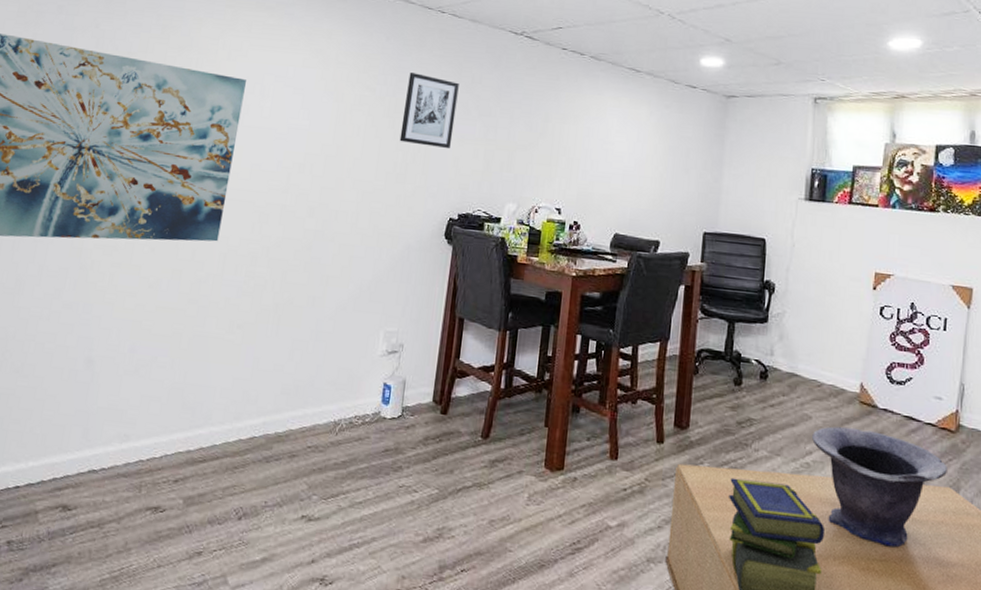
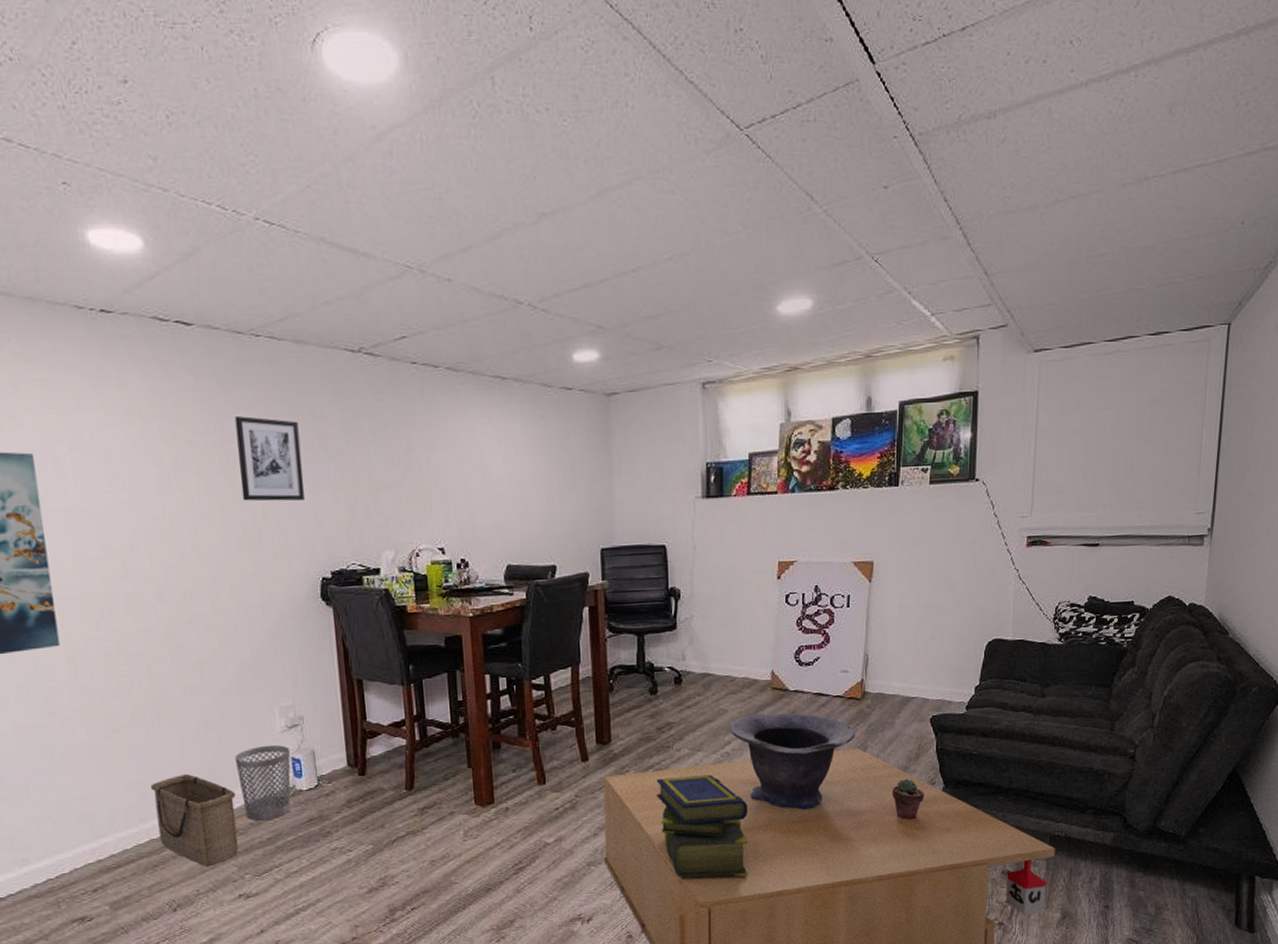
basket: none [247,379,326,479] -> present [151,773,238,866]
wastebasket: none [329,366,385,443] -> present [234,744,291,821]

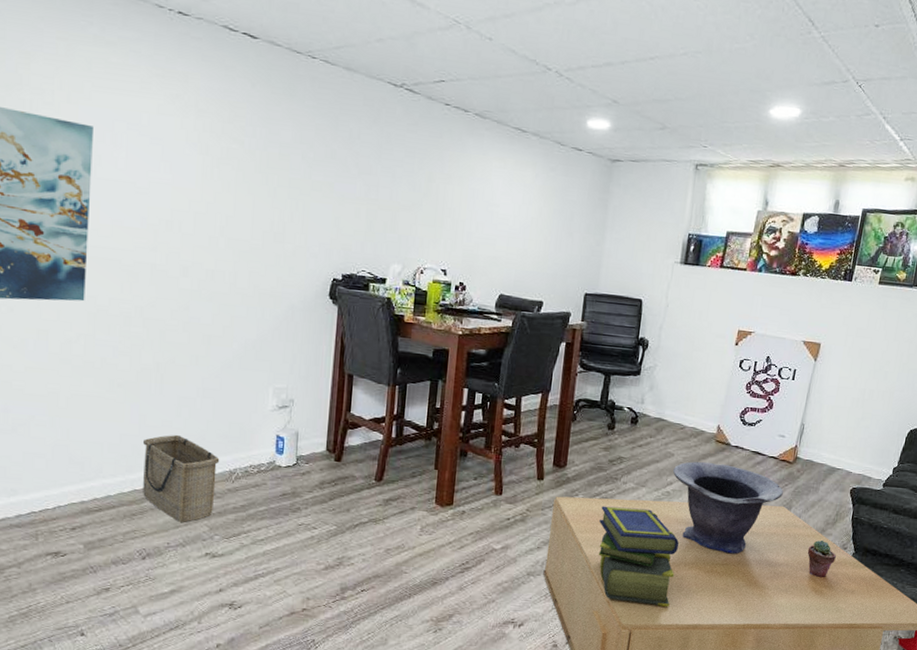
wall art: present [234,416,305,501] -> none [274,124,336,207]
wastebasket: present [234,744,291,821] -> none [224,420,277,489]

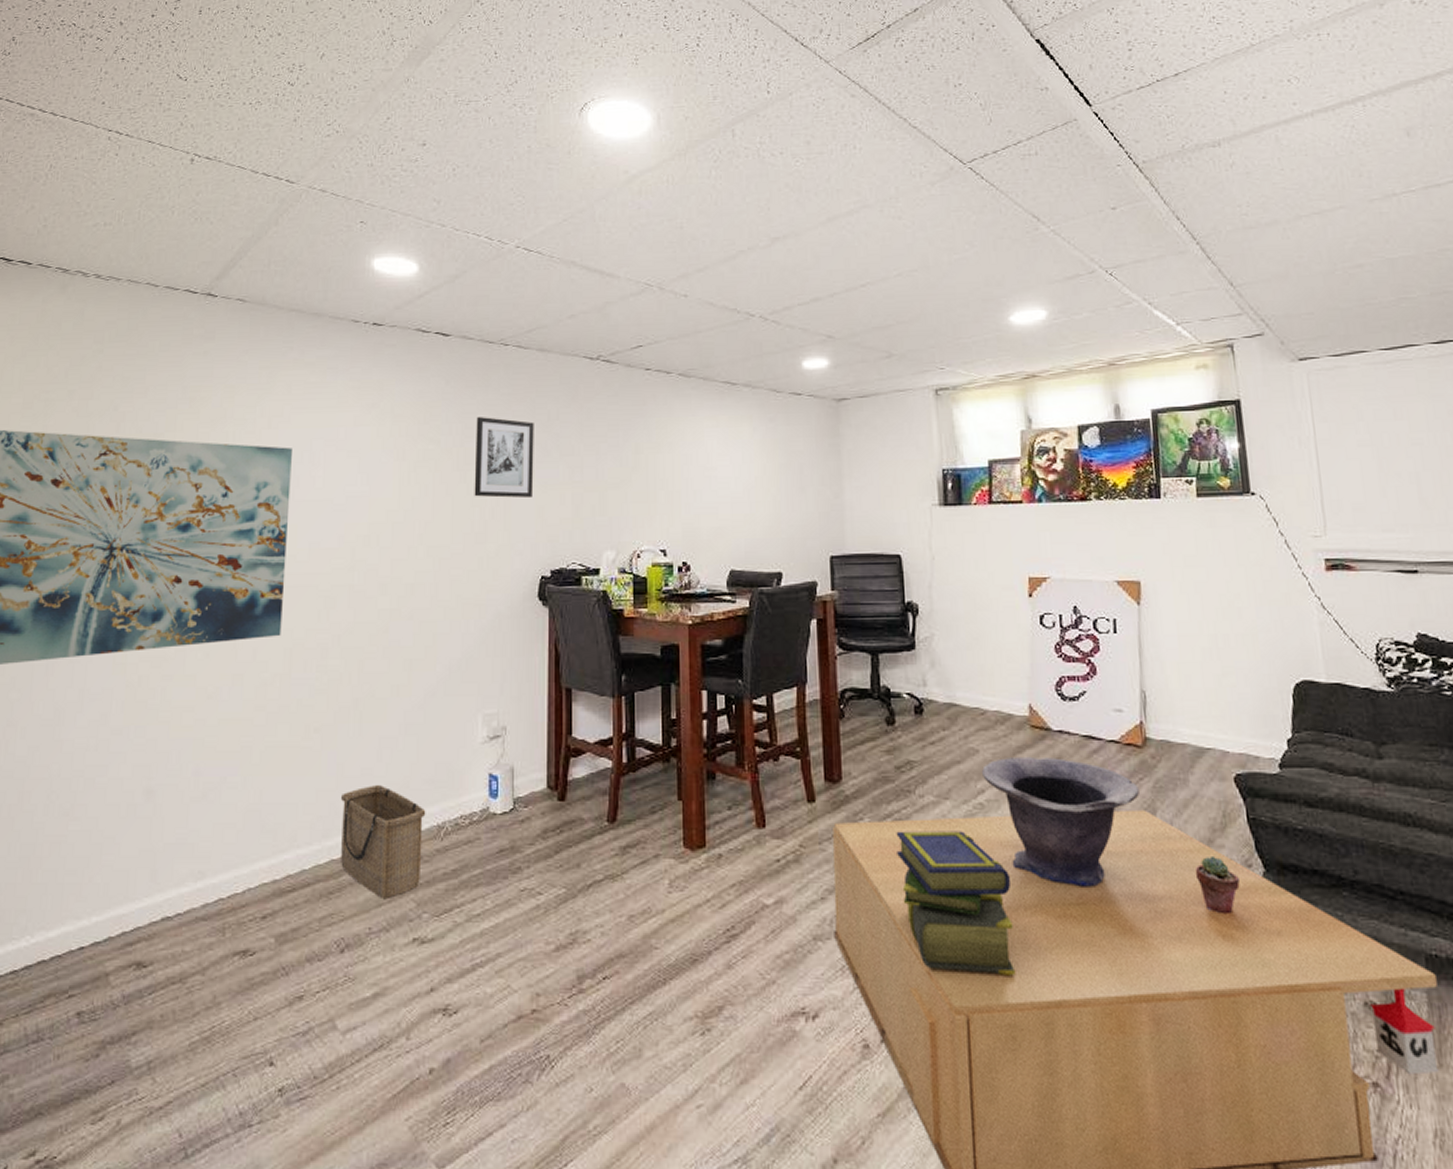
wall art: none [274,124,336,207] -> present [474,417,534,498]

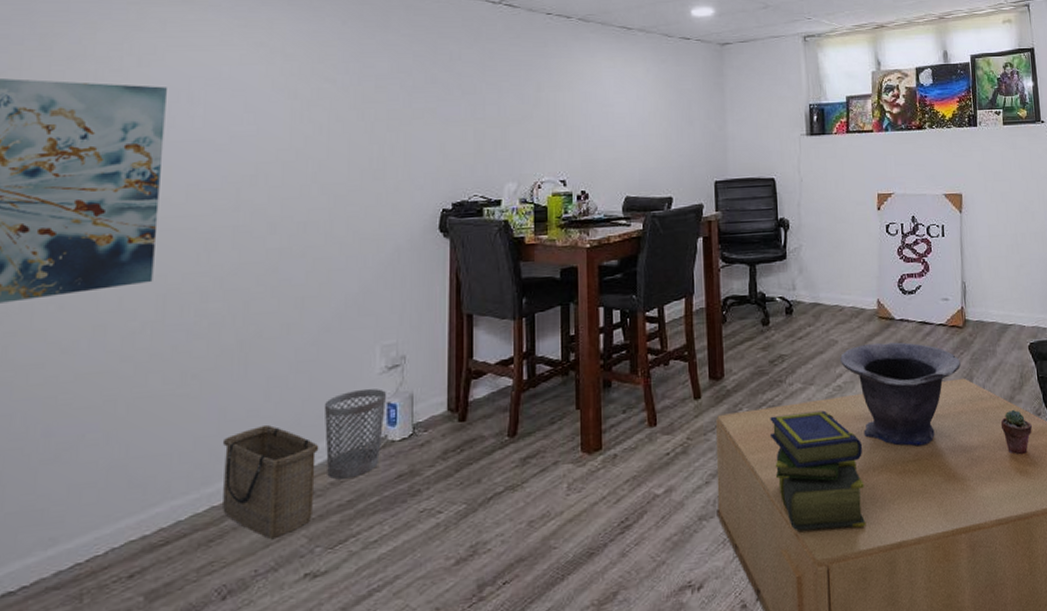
wastebasket: none [430,757,489,847] -> present [324,388,387,480]
wall art: present [474,417,534,498] -> none [372,57,436,135]

